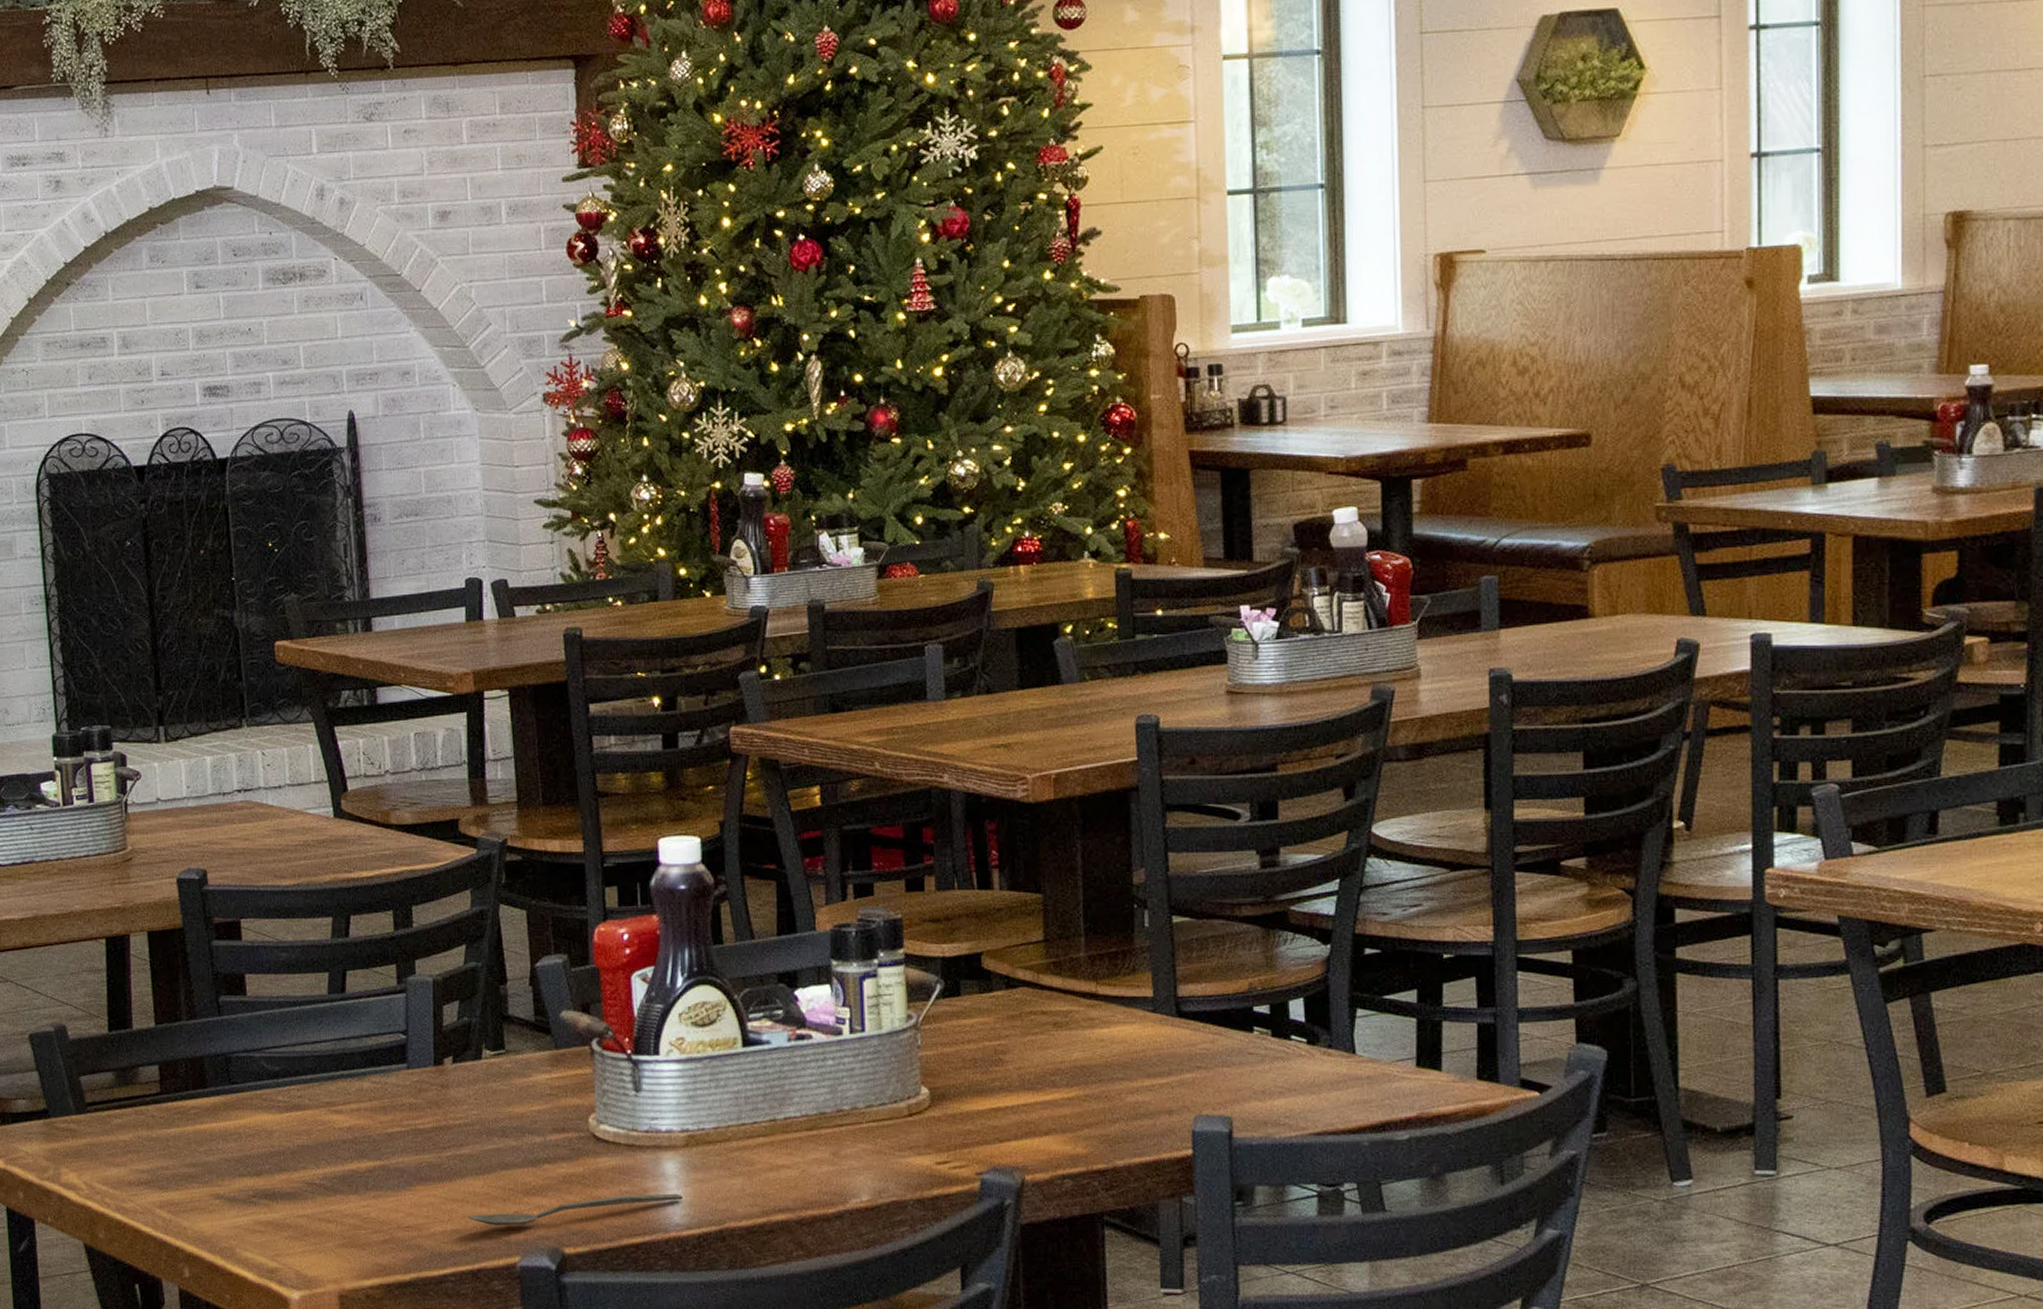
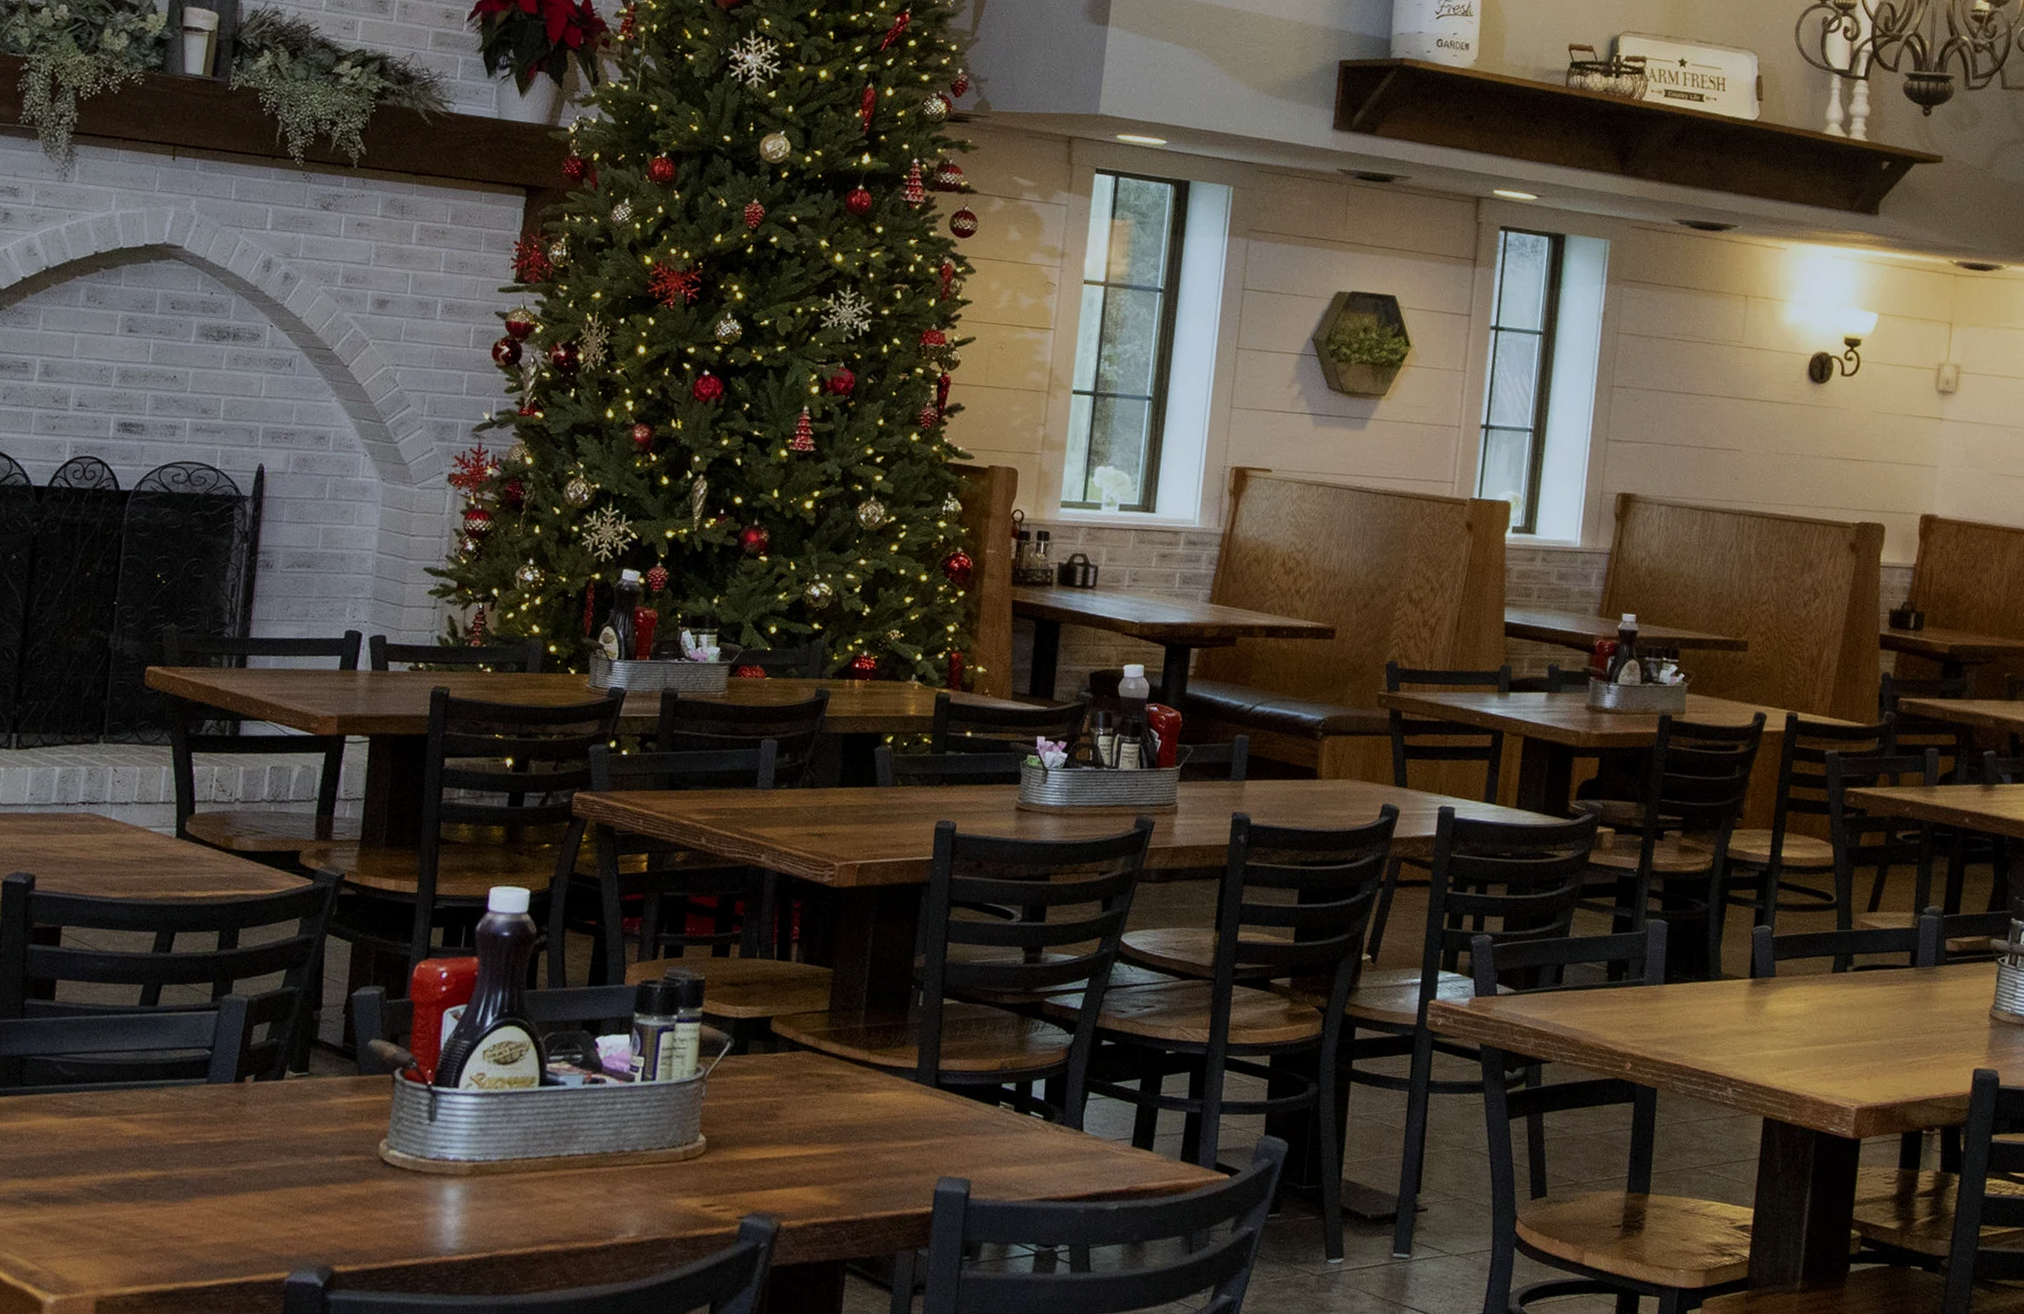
spoon: present [468,1193,683,1226] -> none [243,1218,459,1242]

